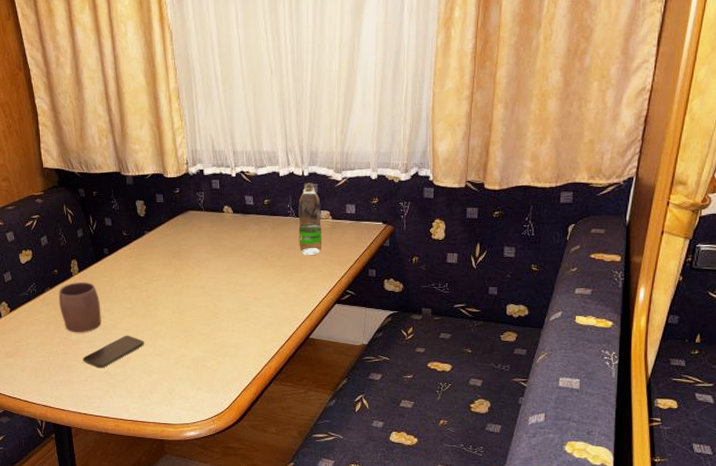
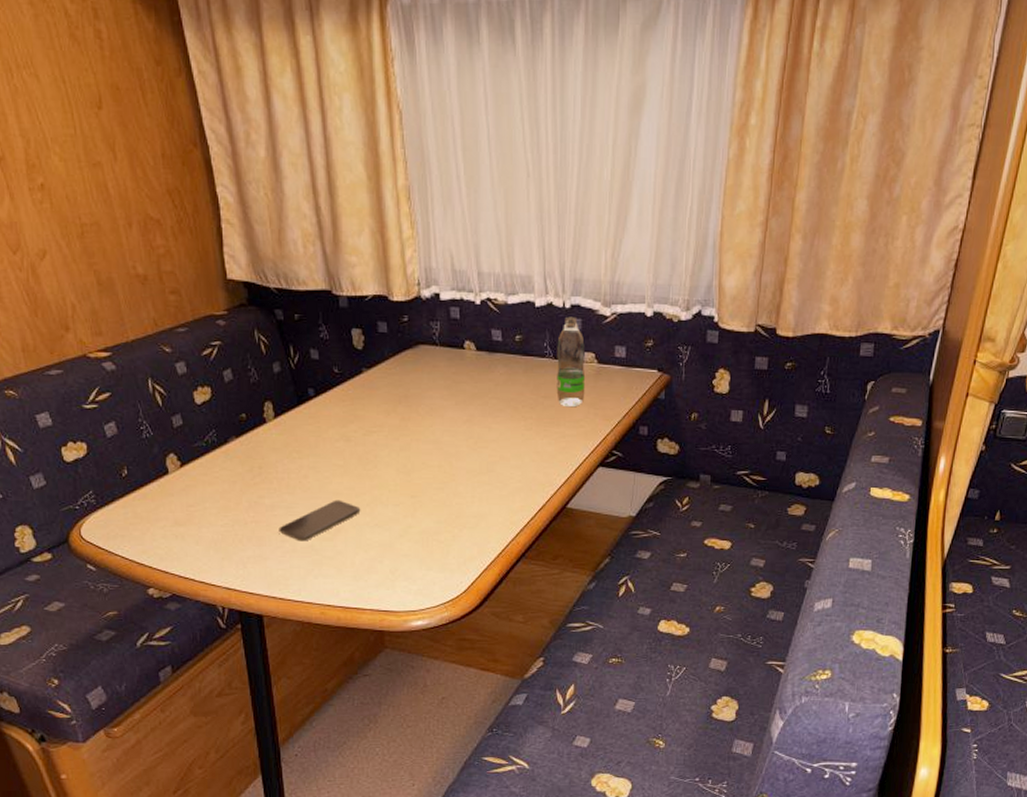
mug: present [58,282,102,332] -> none [246,431,304,495]

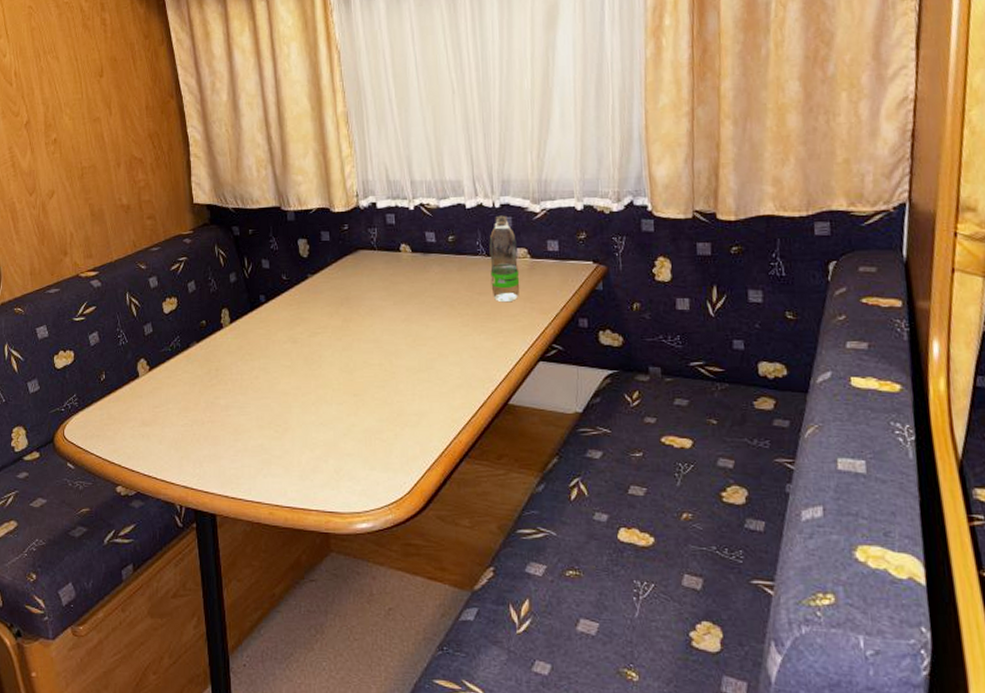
smartphone: present [279,500,361,542] -> none [232,399,307,441]

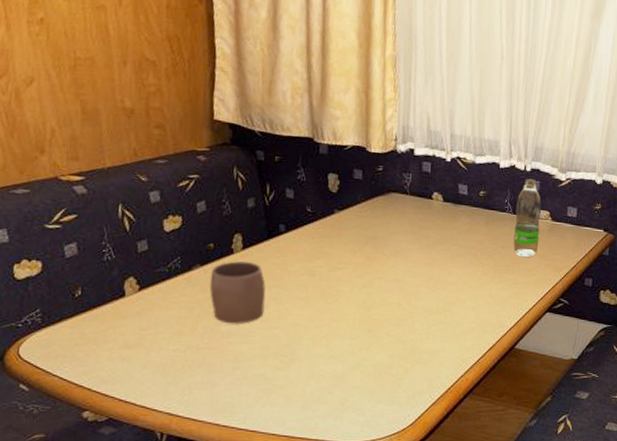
mug: none [206,335,255,396] -> present [209,261,266,323]

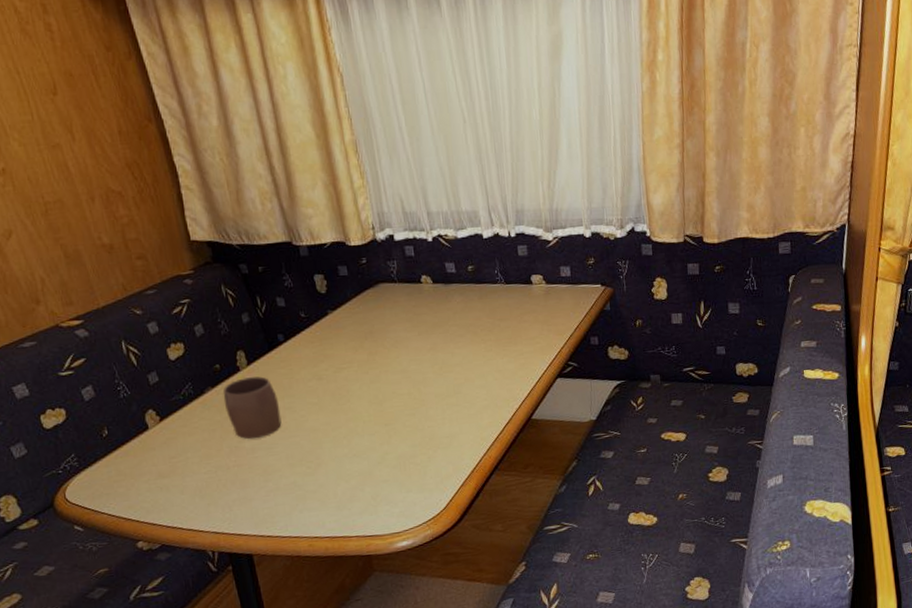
bottle: present [513,178,542,257] -> none [506,244,538,326]

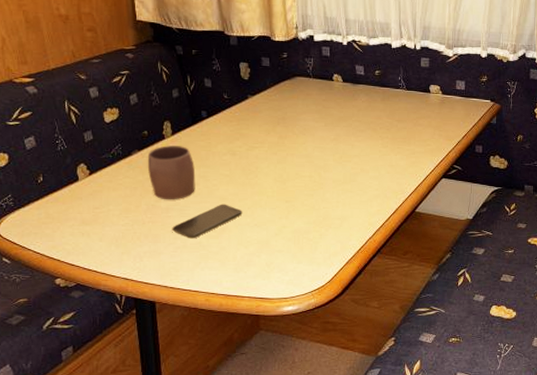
smartphone: none [261,435,339,480] -> present [172,204,243,239]

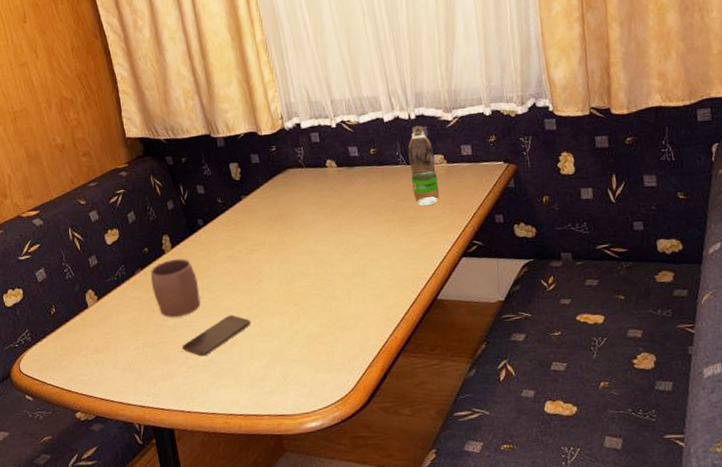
bottle: none [408,56,432,129] -> present [407,125,440,206]

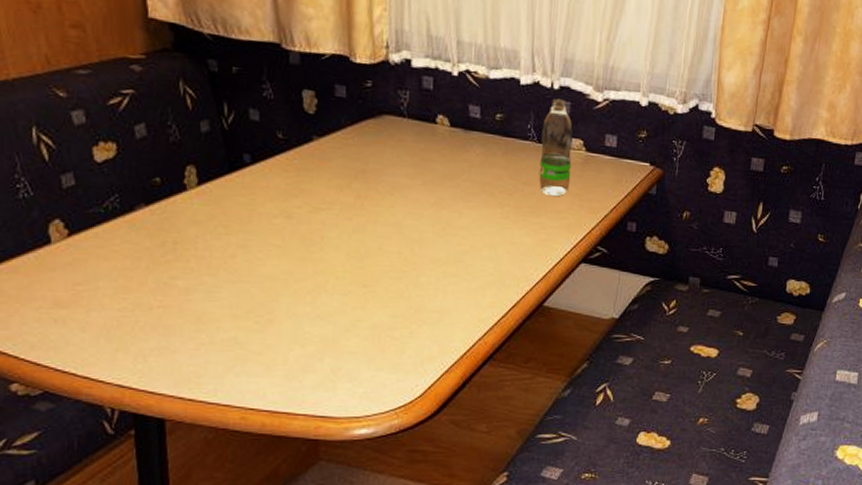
mug: present [150,258,201,317] -> none [158,200,232,277]
smartphone: present [182,314,251,357] -> none [193,285,300,333]

